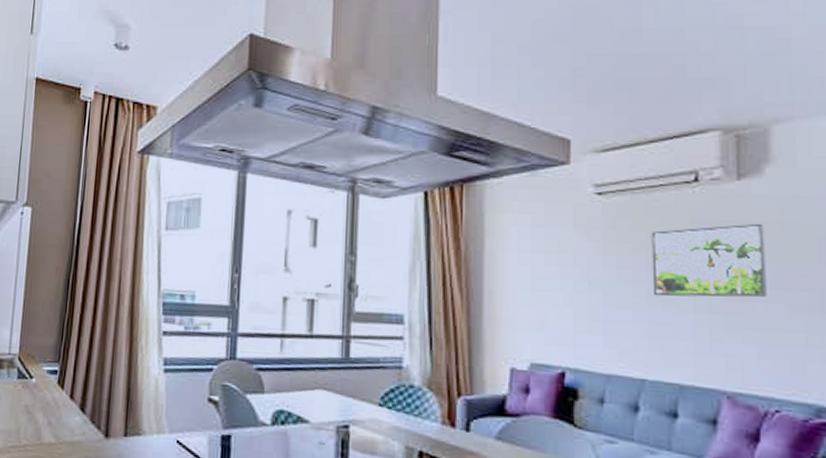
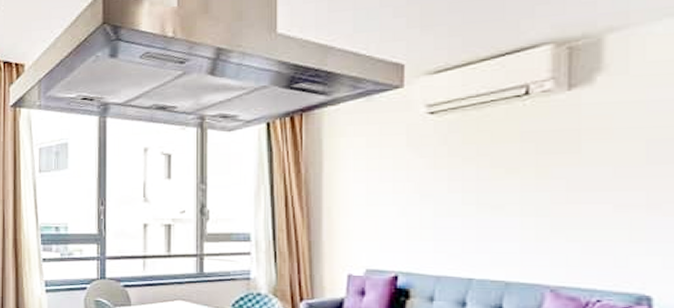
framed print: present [651,223,767,298] -> none [481,130,593,204]

